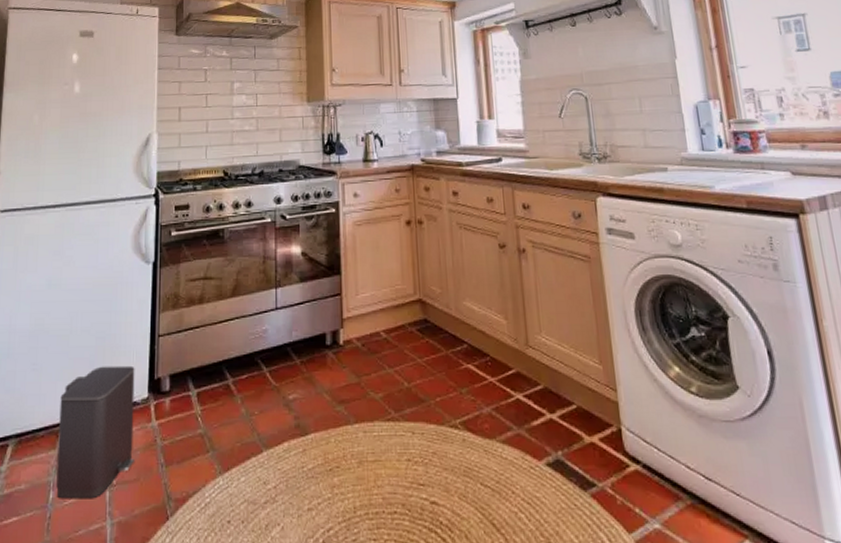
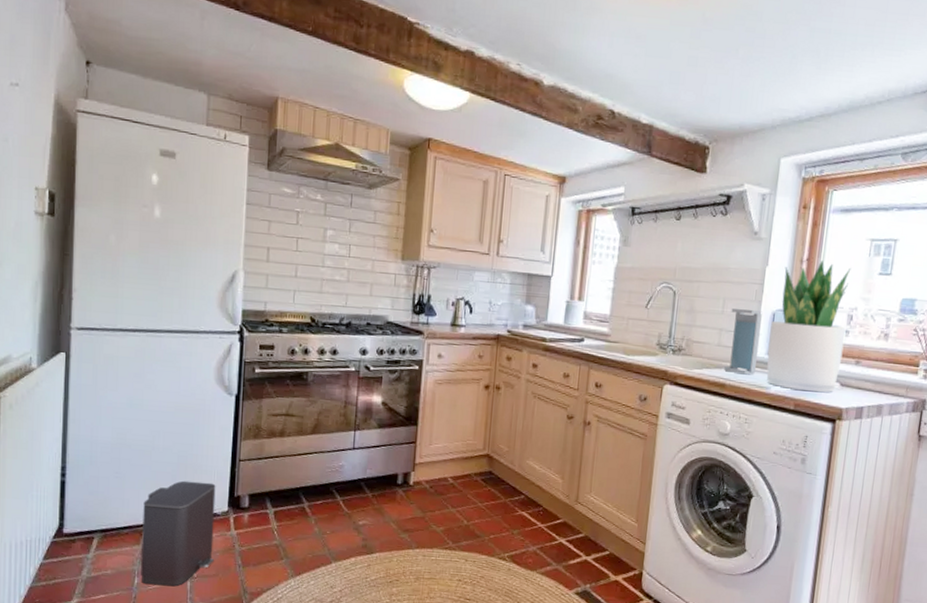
soap dispenser: none [649,105,693,176] -> present [724,309,762,375]
planter: none [695,46,787,186] -> present [766,261,851,393]

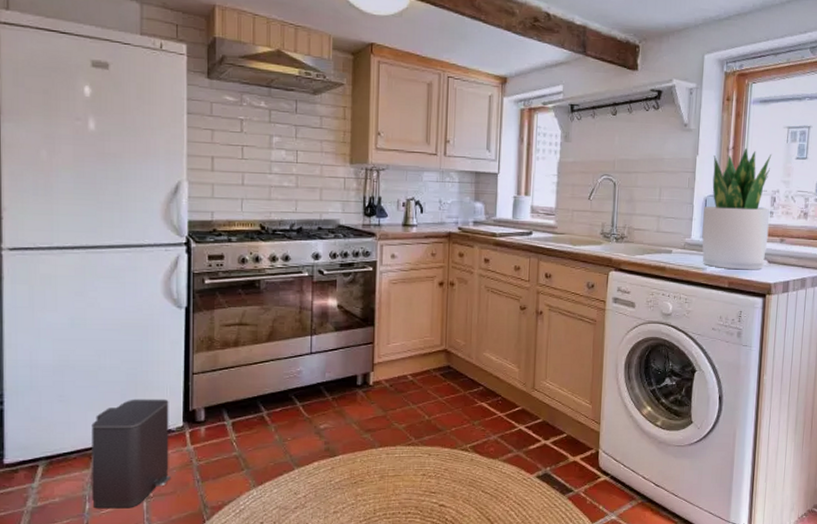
soap dispenser: present [724,309,762,375] -> none [664,196,695,258]

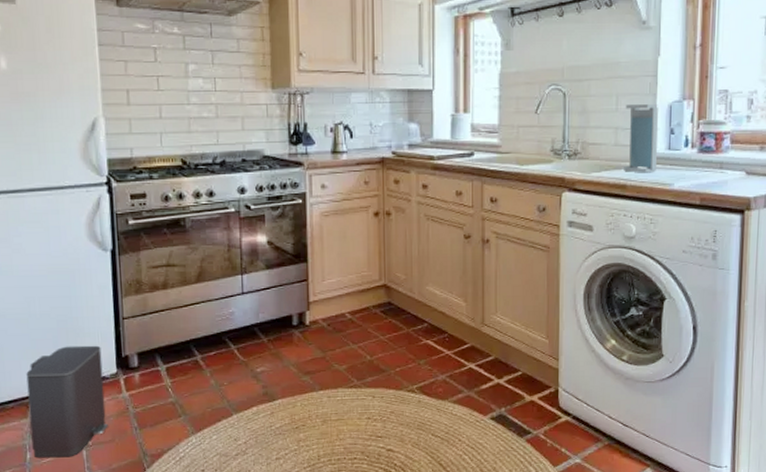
soap dispenser: none [664,196,695,258] -> present [624,104,658,173]
planter: present [702,148,772,270] -> none [667,45,747,184]

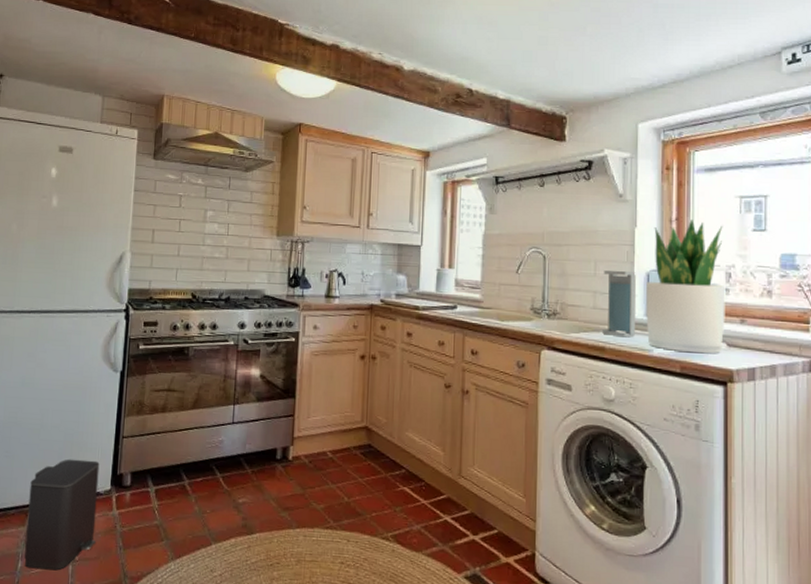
planter: none [667,45,747,184] -> present [646,220,726,354]

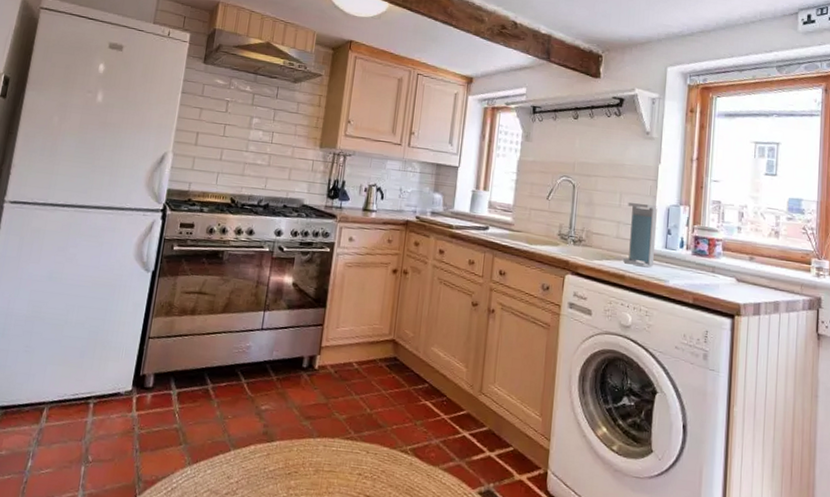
pedal bin: present [24,459,100,571] -> none [35,357,123,471]
planter: present [646,220,726,354] -> none [664,160,739,288]

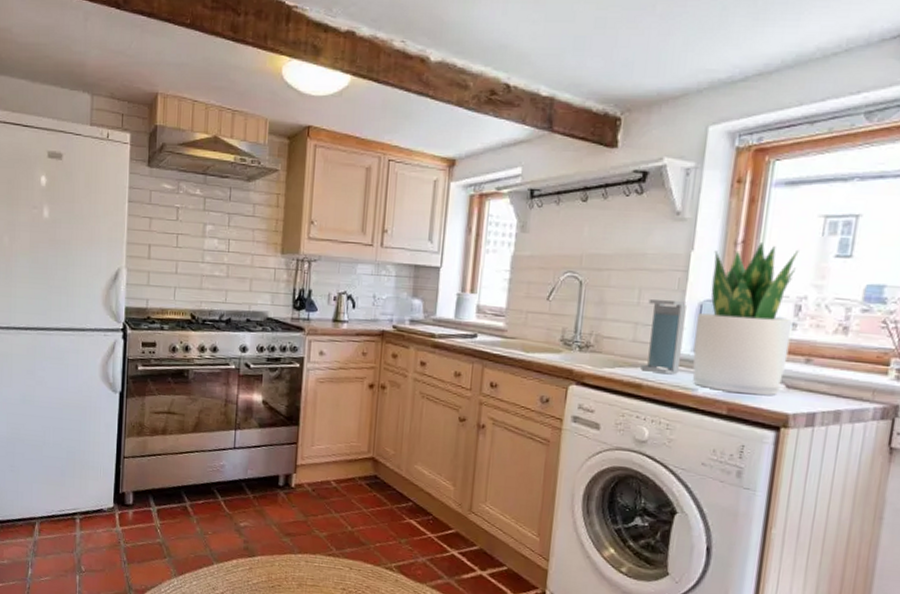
planter: none [664,160,739,288] -> present [692,243,799,396]

